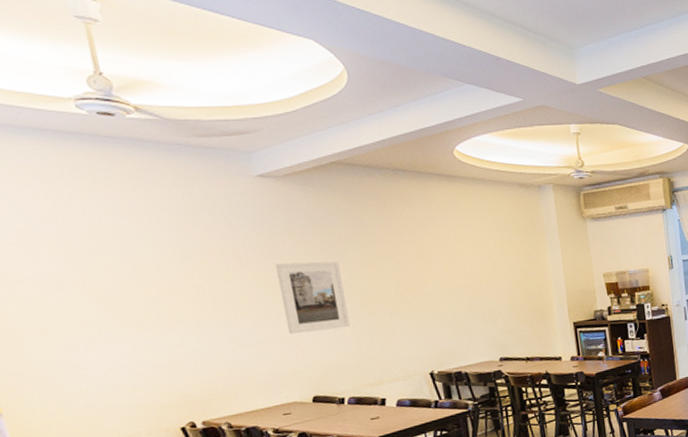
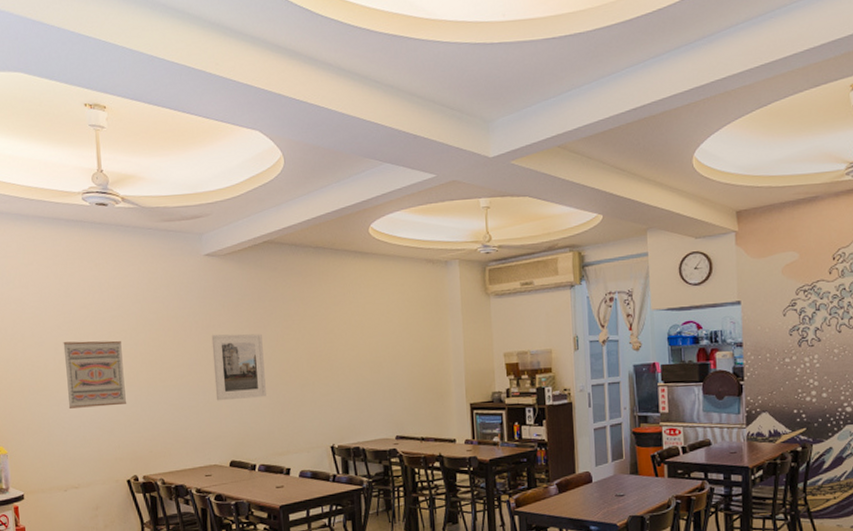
wall art: none [69,273,171,354] -> present [63,340,127,409]

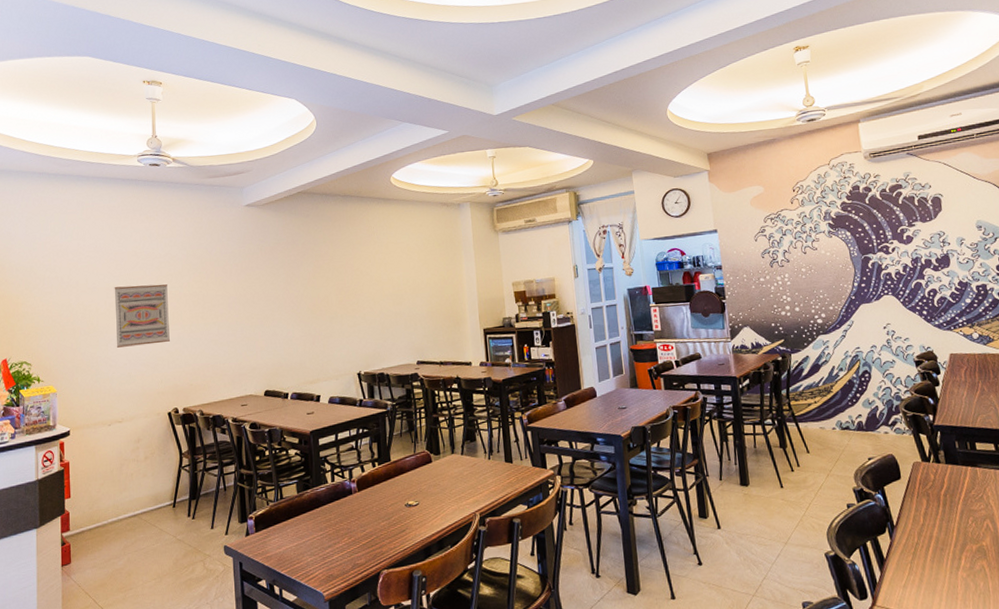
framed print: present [211,334,266,401] -> none [249,273,299,336]

